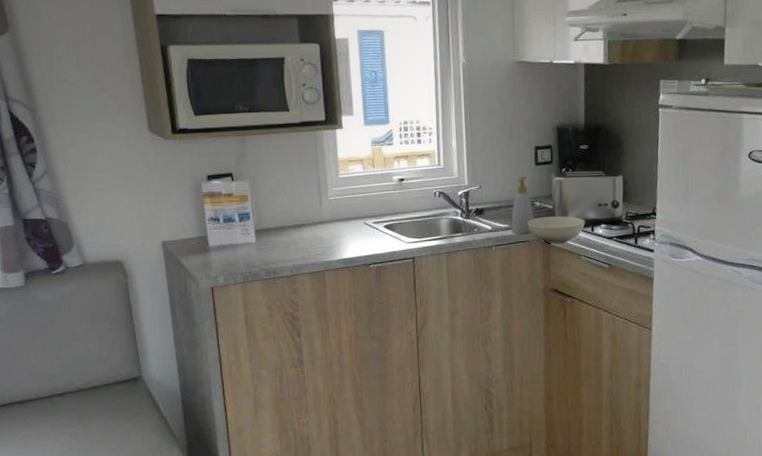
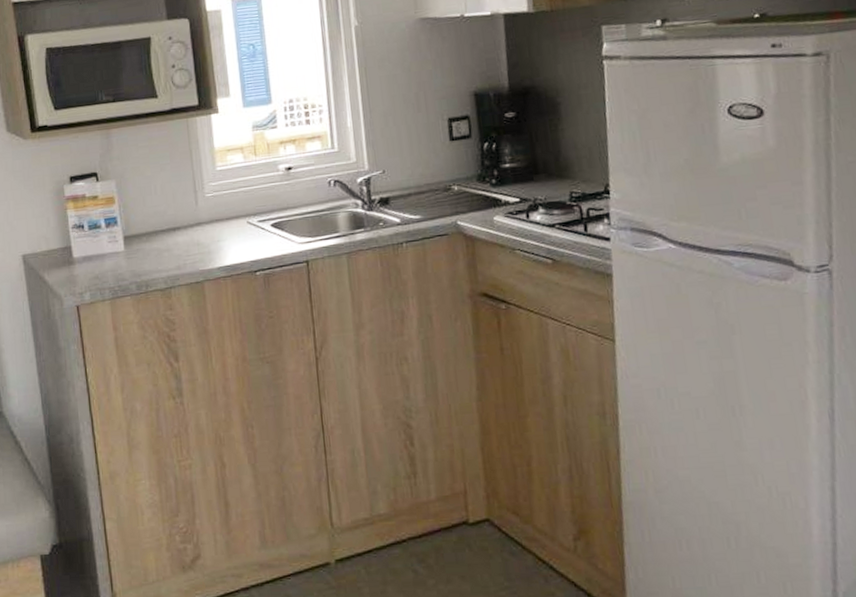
soap bottle: present [511,176,534,235] -> none [424,155,452,228]
bowl: present [527,216,585,244] -> none [444,201,518,237]
toaster: present [551,169,628,226] -> none [470,140,570,212]

